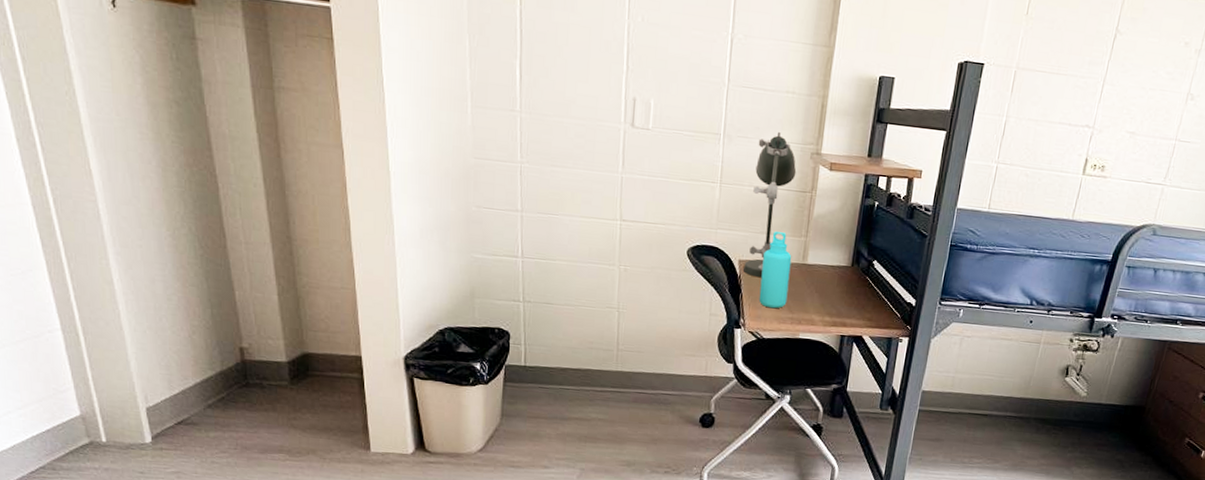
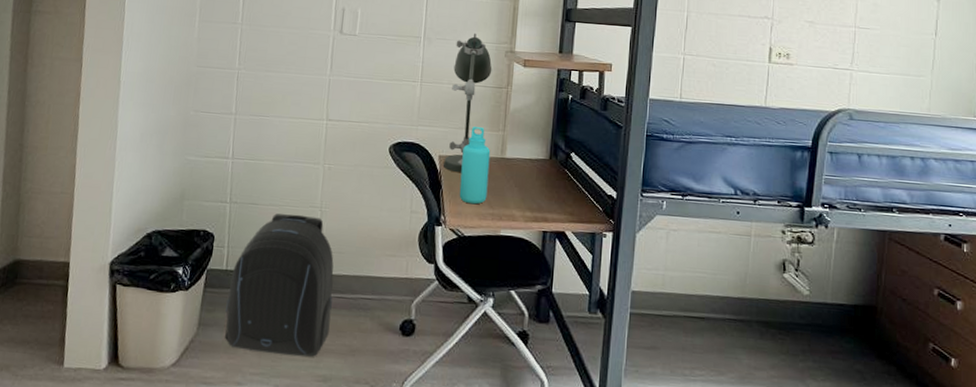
backpack: none [527,313,634,445] -> present [225,213,334,357]

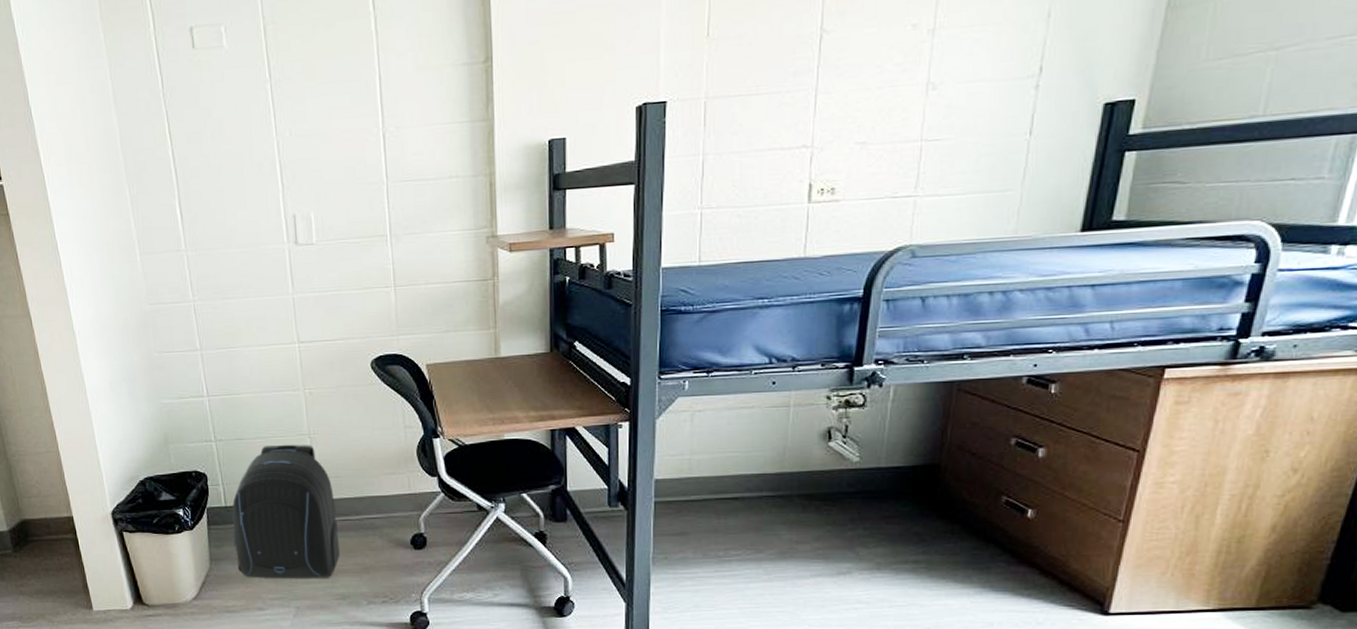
desk lamp: present [442,33,492,173] -> none [428,220,474,380]
water bottle: present [459,126,491,205] -> none [452,326,485,411]

